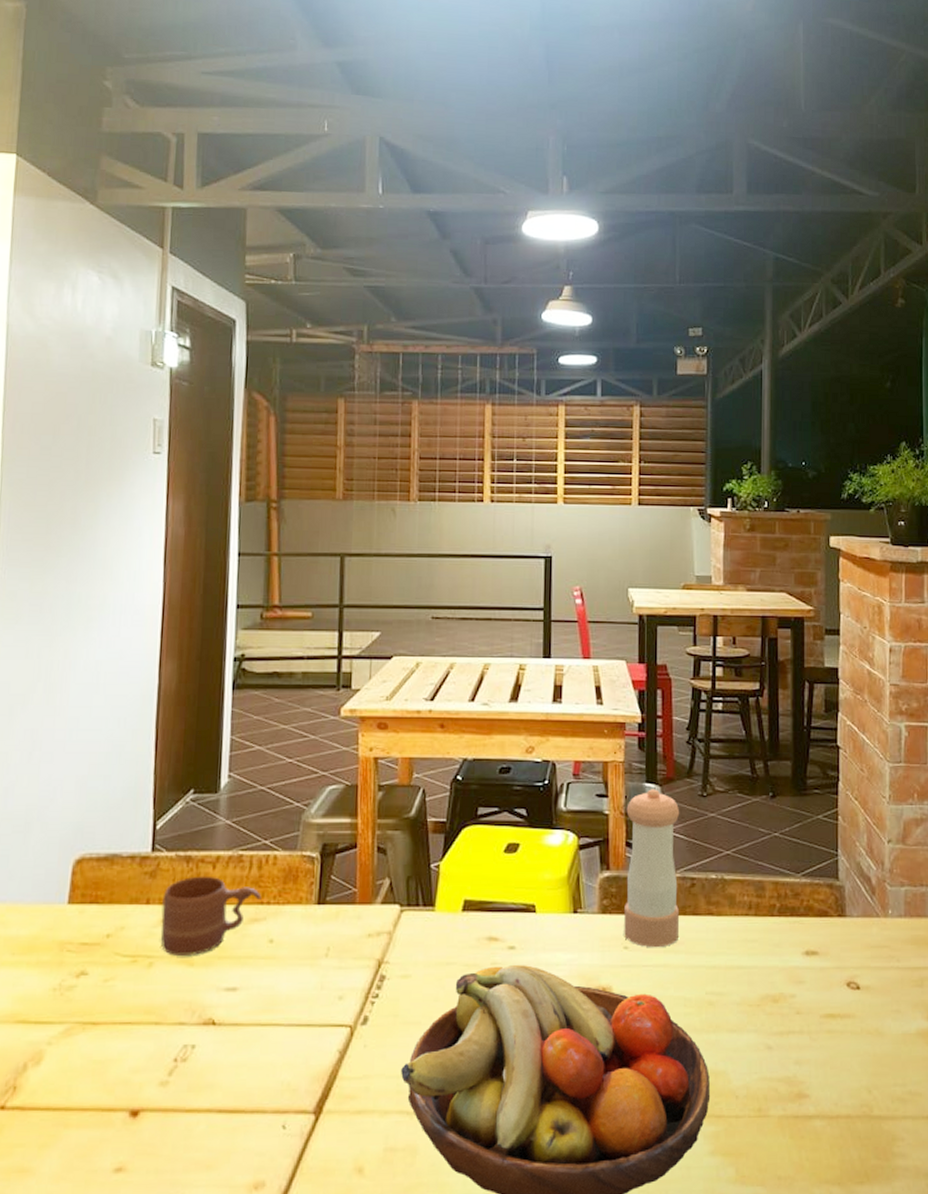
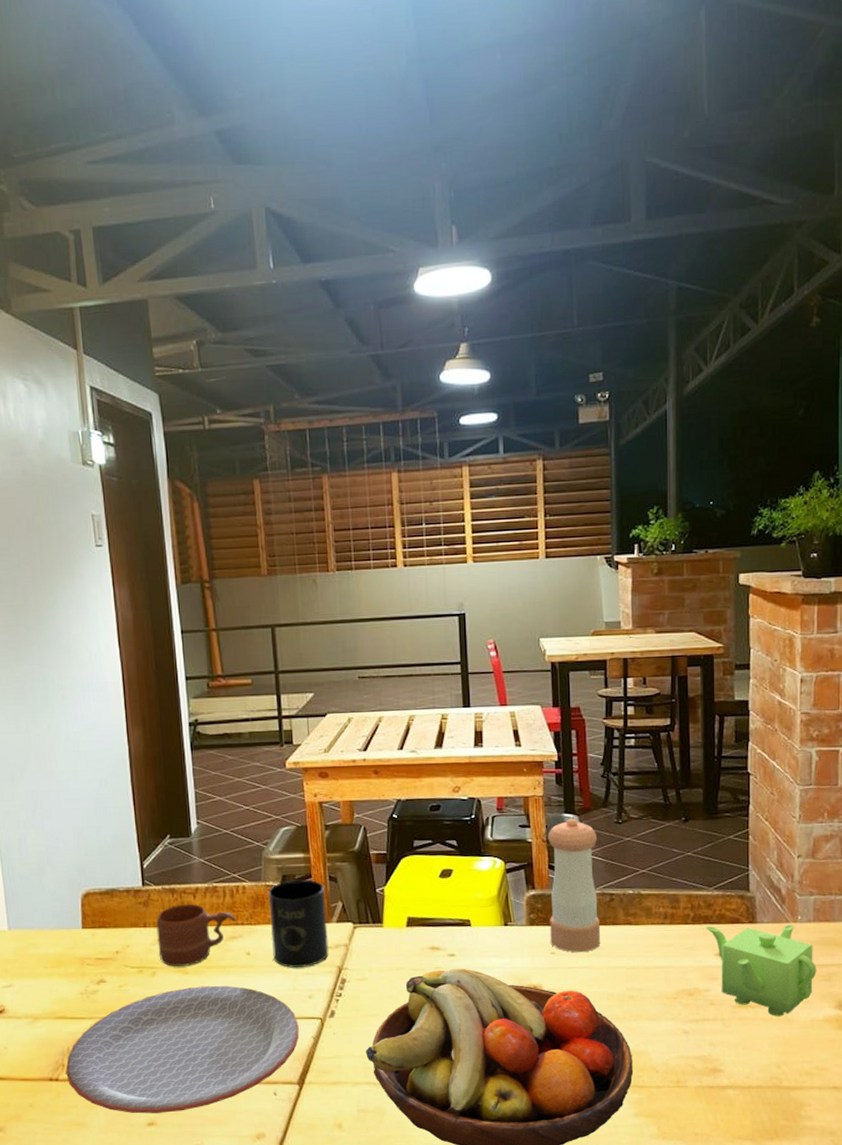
plate: none [16,981,323,1155] -> present [66,985,299,1114]
mug: none [301,850,370,960] -> present [268,879,329,968]
teapot: none [792,919,909,1029] -> present [705,924,817,1017]

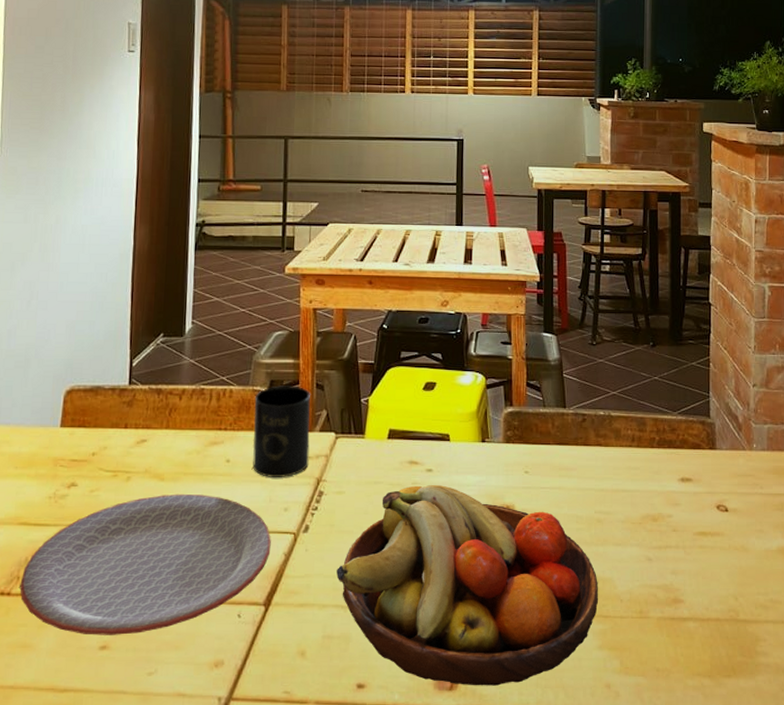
mug: present [156,904,237,966] -> none [136,405,220,471]
pepper shaker: present [548,818,600,953] -> none [525,338,573,473]
teapot: present [705,924,817,1017] -> none [669,450,770,546]

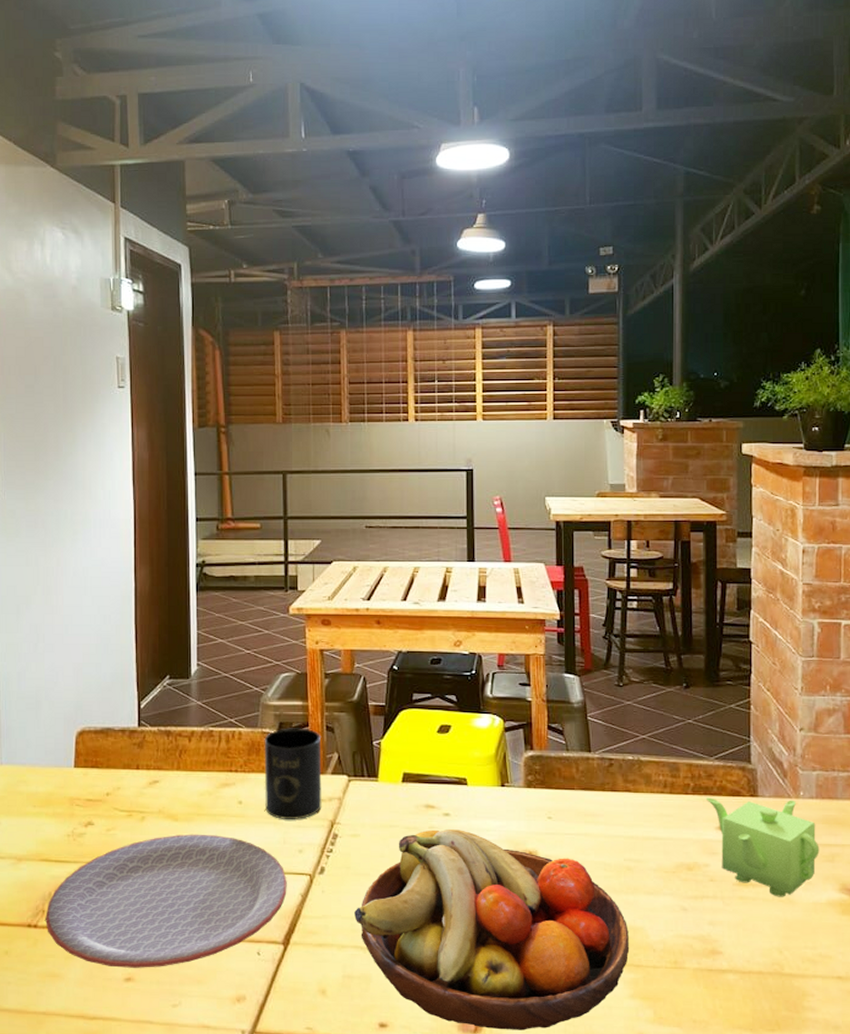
teapot: none [669,450,770,546] -> present [705,797,820,897]

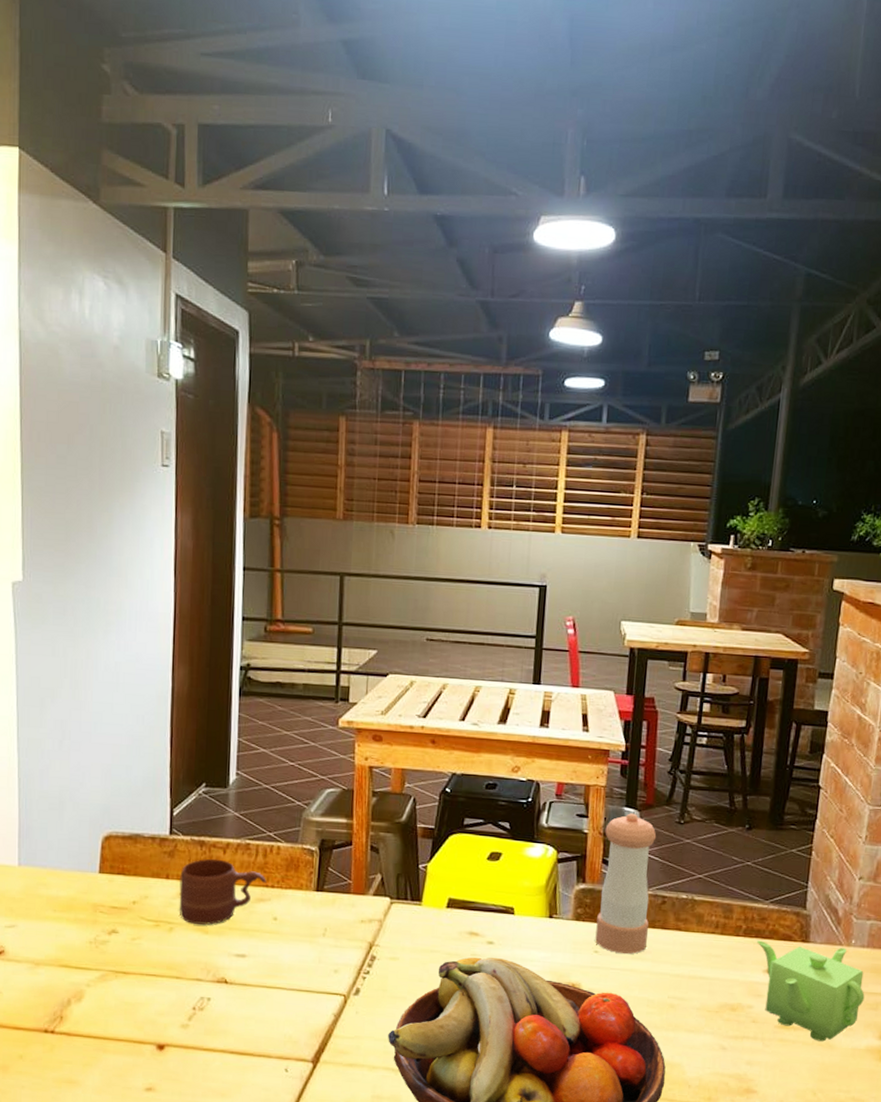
plate: present [45,834,287,968] -> none [63,948,320,1079]
mug: none [149,747,230,812] -> present [179,858,267,925]
mug: present [264,728,322,819] -> none [301,845,364,939]
pepper shaker: none [548,679,598,819] -> present [595,813,657,954]

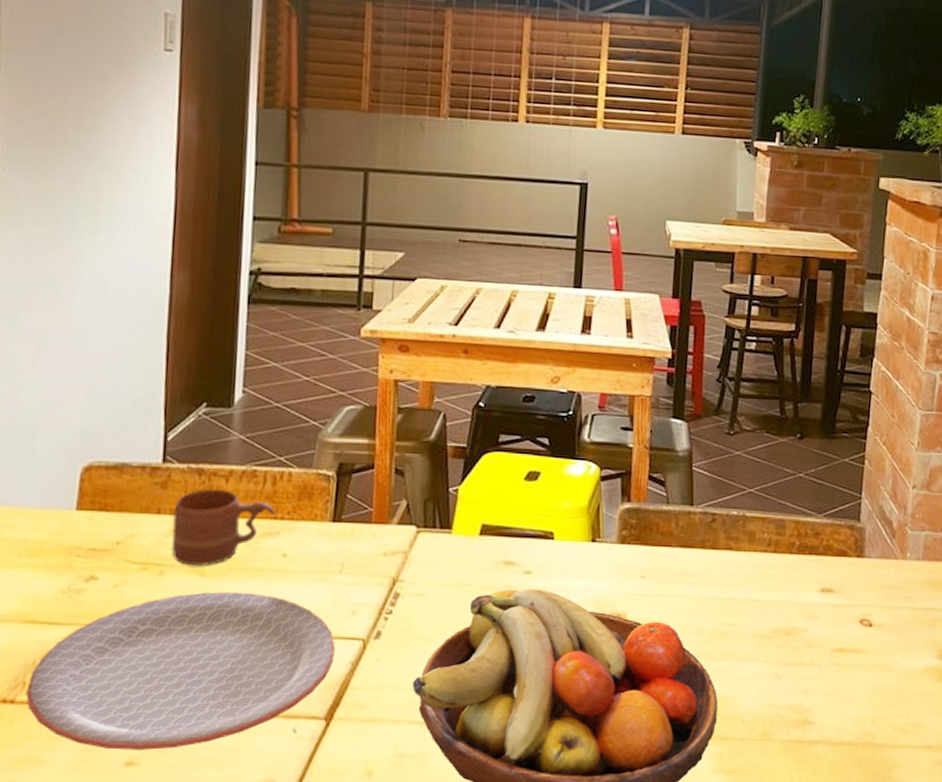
plate: none [63,948,320,1079] -> present [26,591,335,750]
pepper shaker: present [595,813,657,954] -> none [641,425,706,579]
teapot: present [756,940,865,1042] -> none [810,557,922,664]

